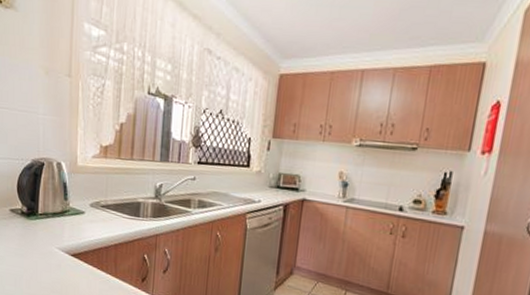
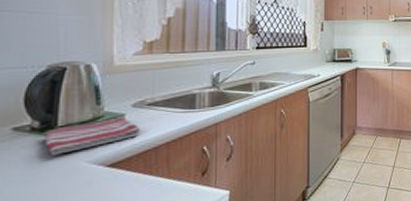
dish towel: none [29,213,96,238] -> present [44,115,140,155]

